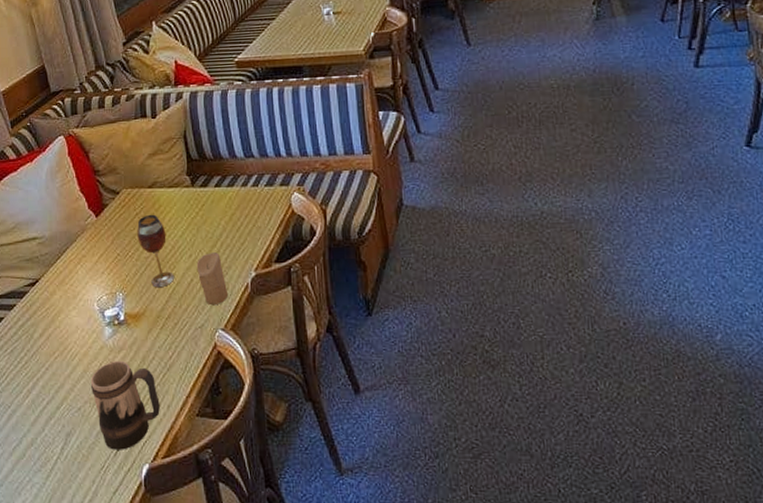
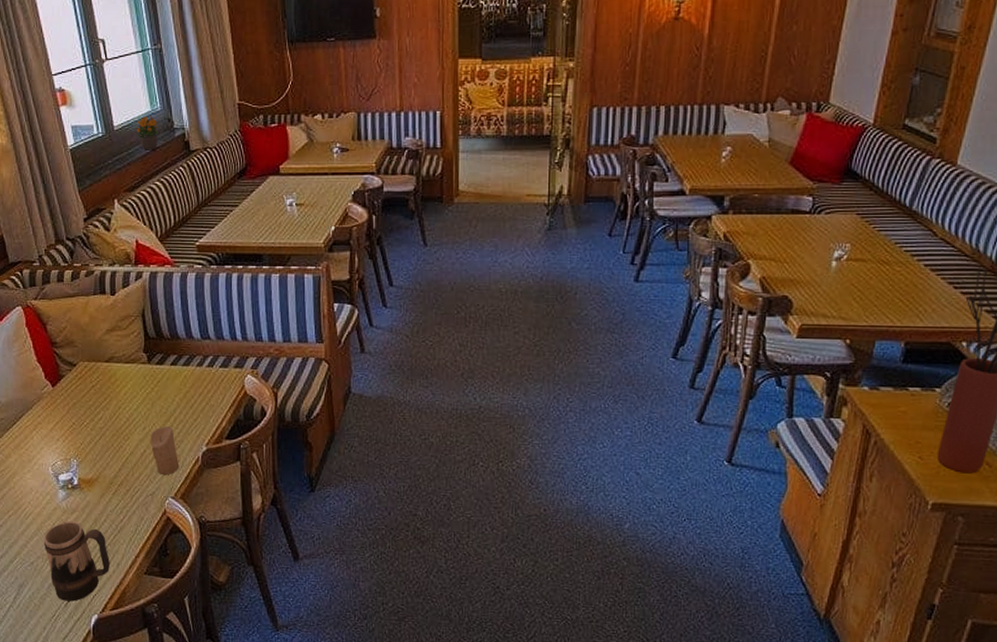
wineglass: present [137,214,174,288] -> none [93,387,127,457]

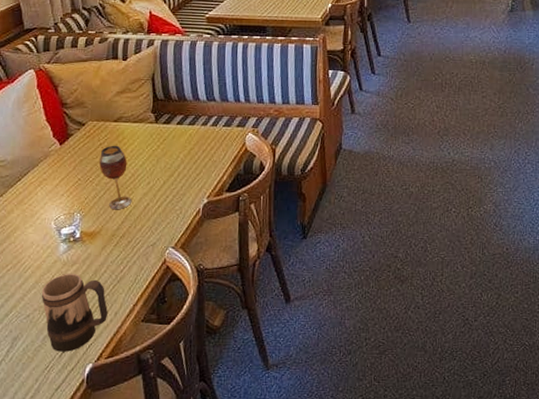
wineglass: none [93,387,127,457] -> present [99,145,131,210]
candle: present [150,426,180,476] -> none [153,181,181,227]

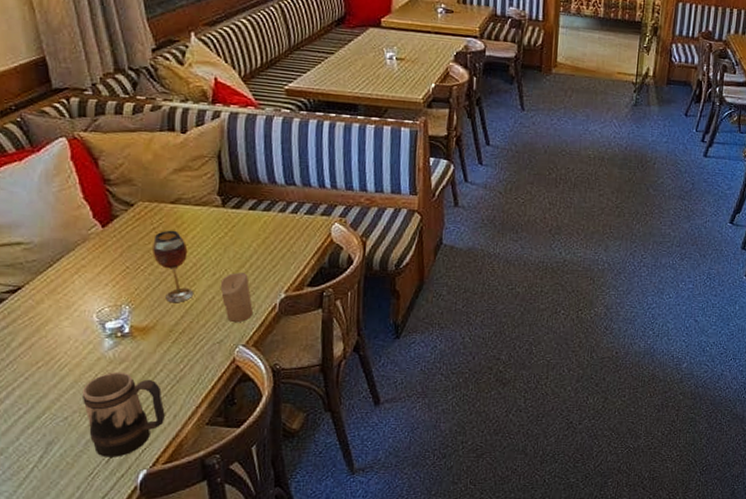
candle: none [153,181,181,227] -> present [220,272,254,323]

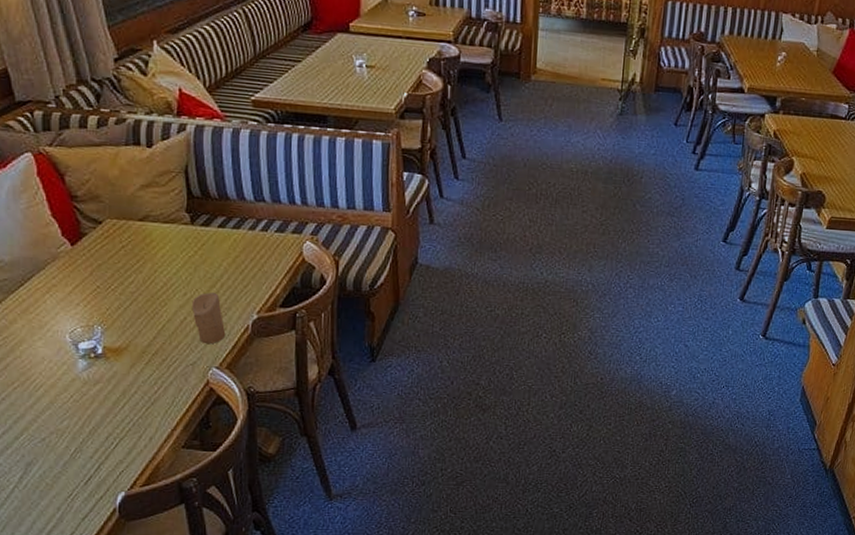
beer mug: present [82,371,165,457] -> none [58,393,141,479]
wineglass: present [153,230,193,303] -> none [123,248,164,324]

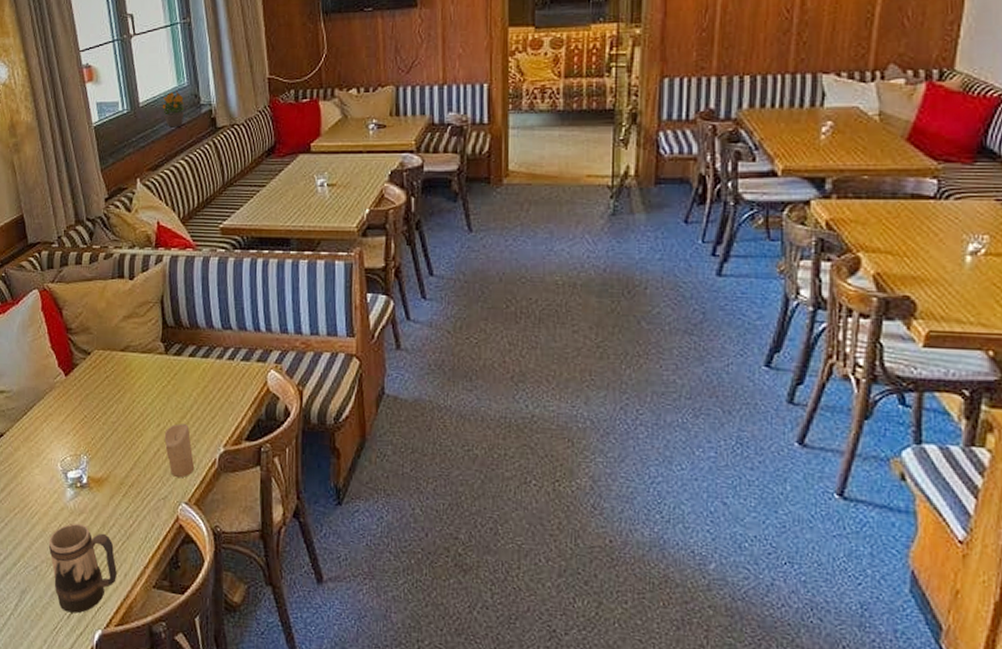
beer mug: none [58,393,141,479] -> present [48,523,117,614]

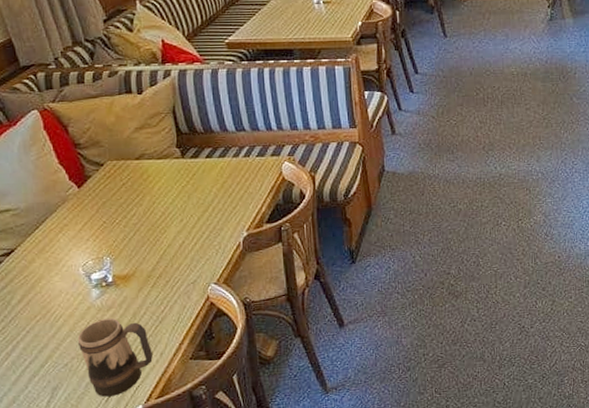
candle: present [164,424,195,478] -> none [188,216,221,263]

